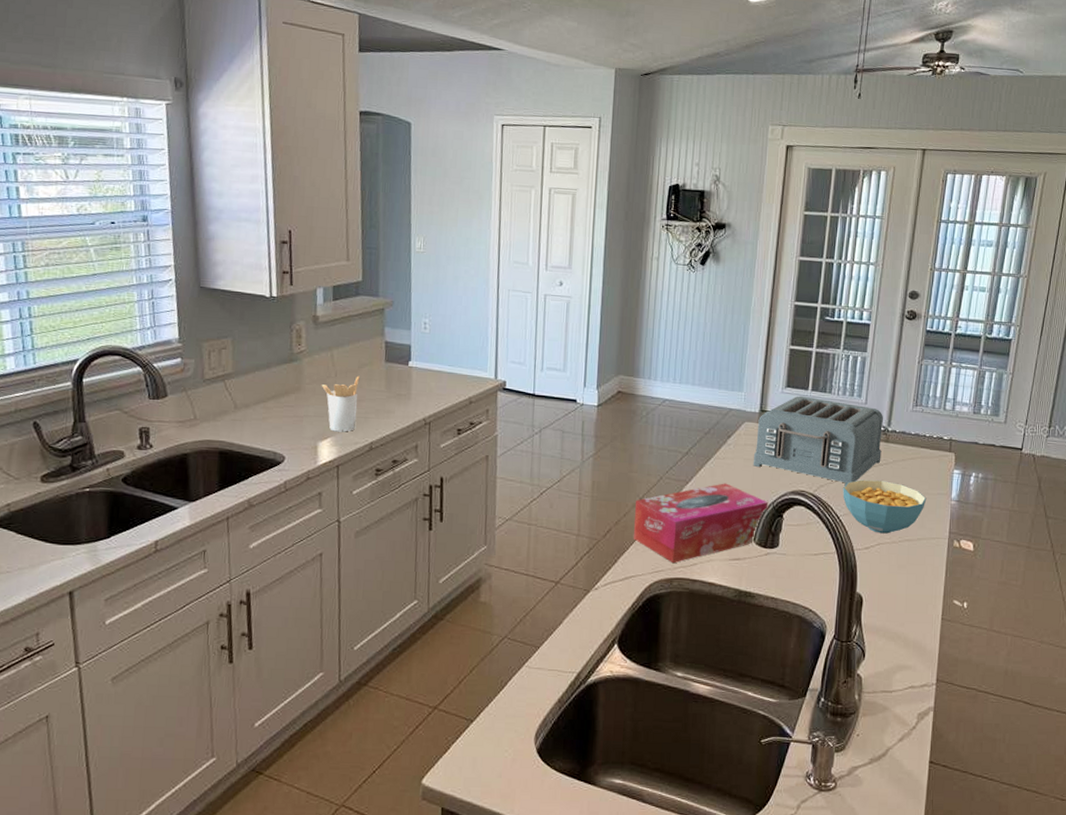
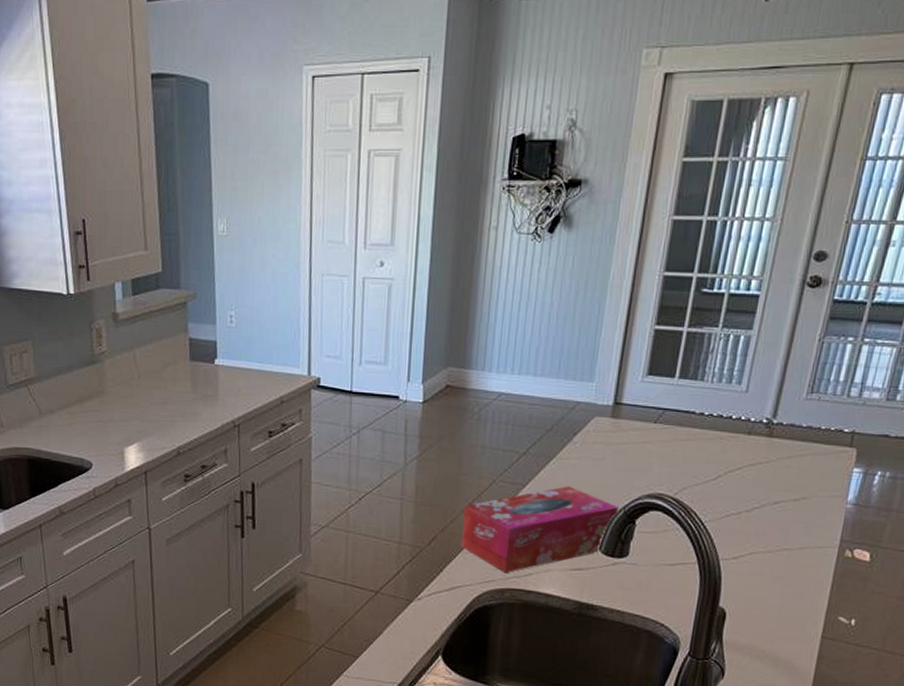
utensil holder: present [321,375,360,432] -> none [125,376,164,437]
toaster: present [753,395,883,486] -> none [602,384,768,488]
cereal bowl: present [843,479,927,534] -> none [709,481,815,542]

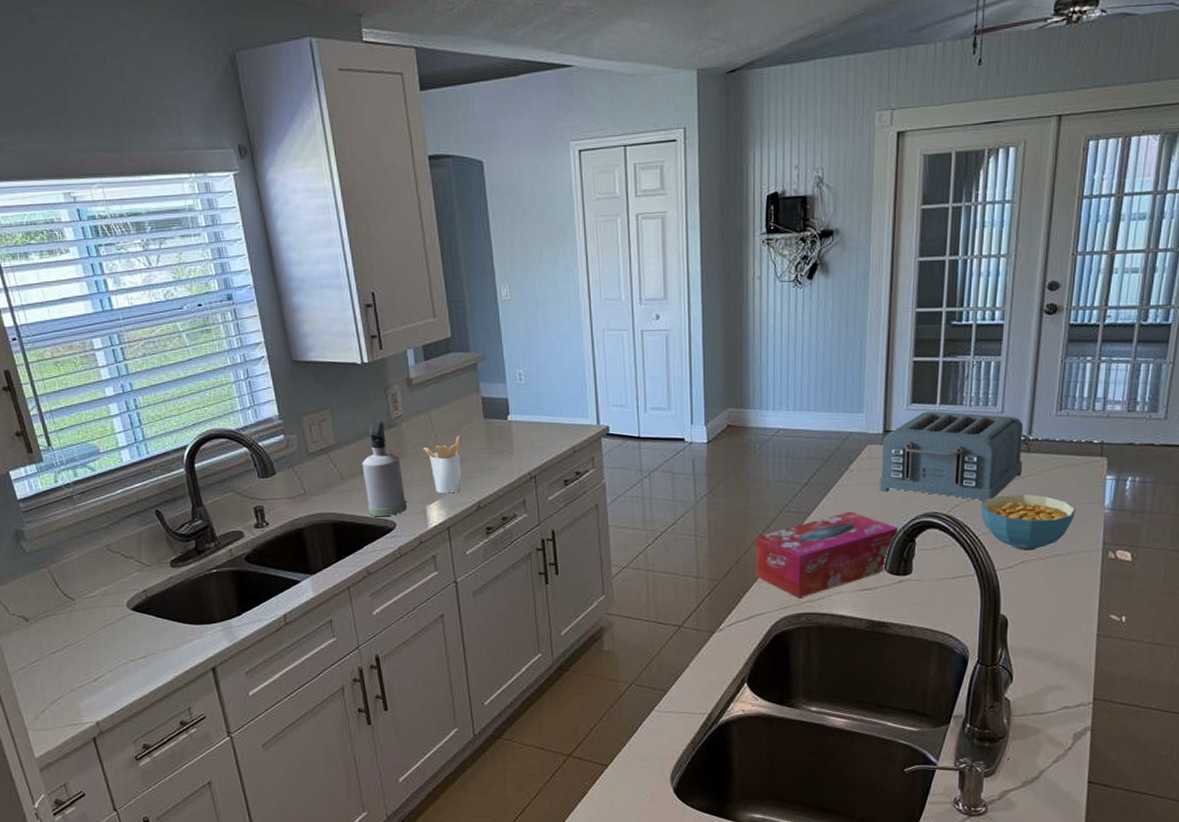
spray bottle: none [61,356,105,456] -> present [362,421,408,517]
utensil holder: none [125,376,164,437] -> present [423,435,462,494]
toaster: none [602,384,768,488] -> present [879,411,1023,503]
cereal bowl: none [709,481,815,542] -> present [980,494,1076,551]

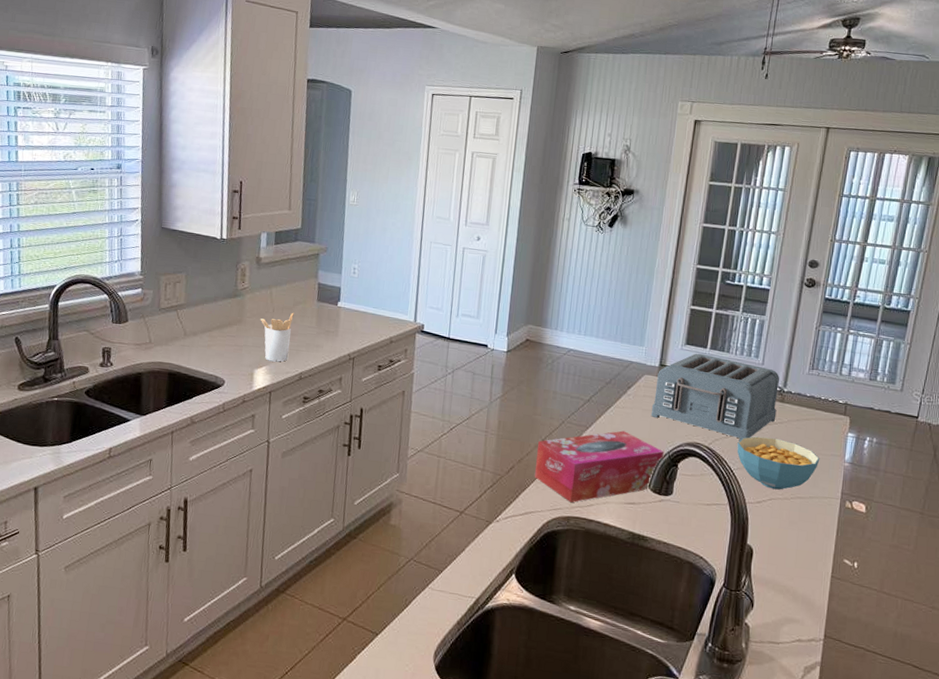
spray bottle: present [362,421,408,517] -> none [202,289,239,374]

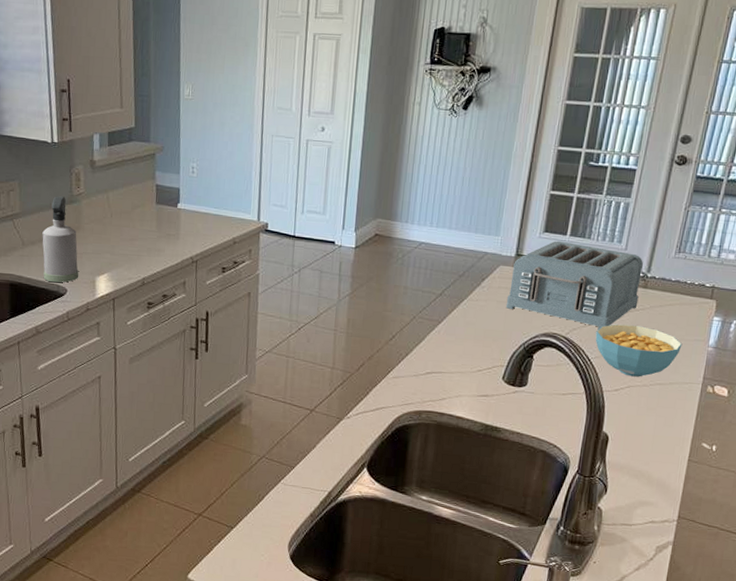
spray bottle: none [202,289,239,374] -> present [42,196,79,283]
utensil holder: present [260,312,294,362] -> none [98,216,133,268]
tissue box: present [534,430,664,503] -> none [385,324,519,398]

